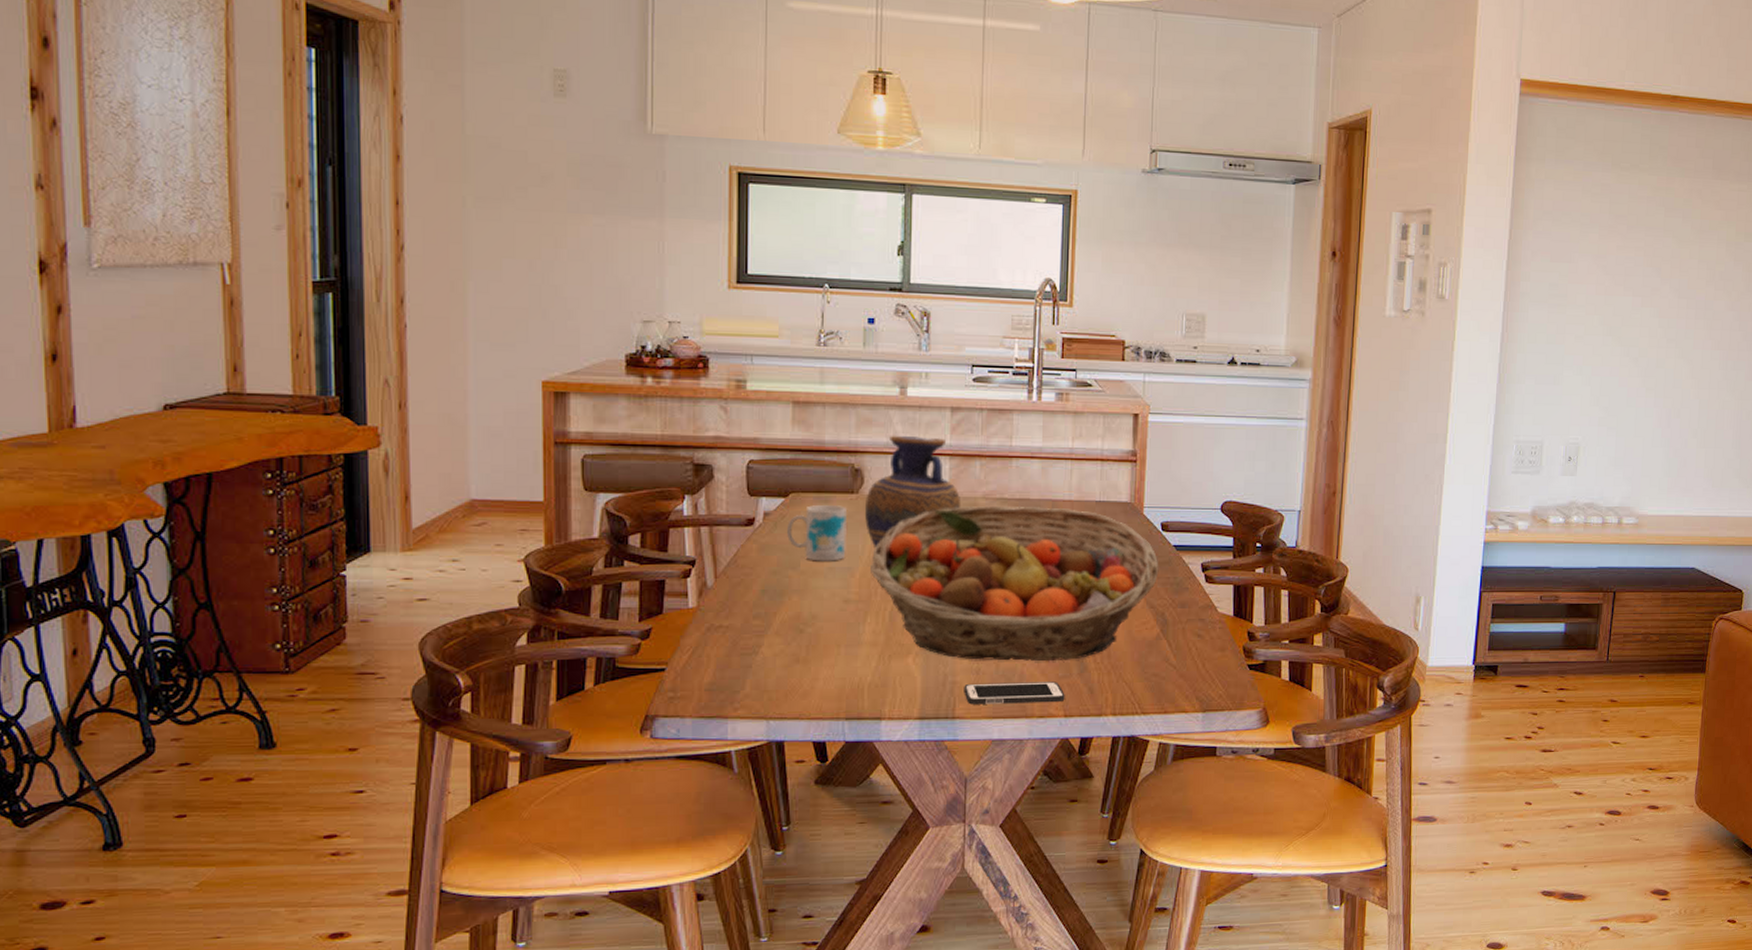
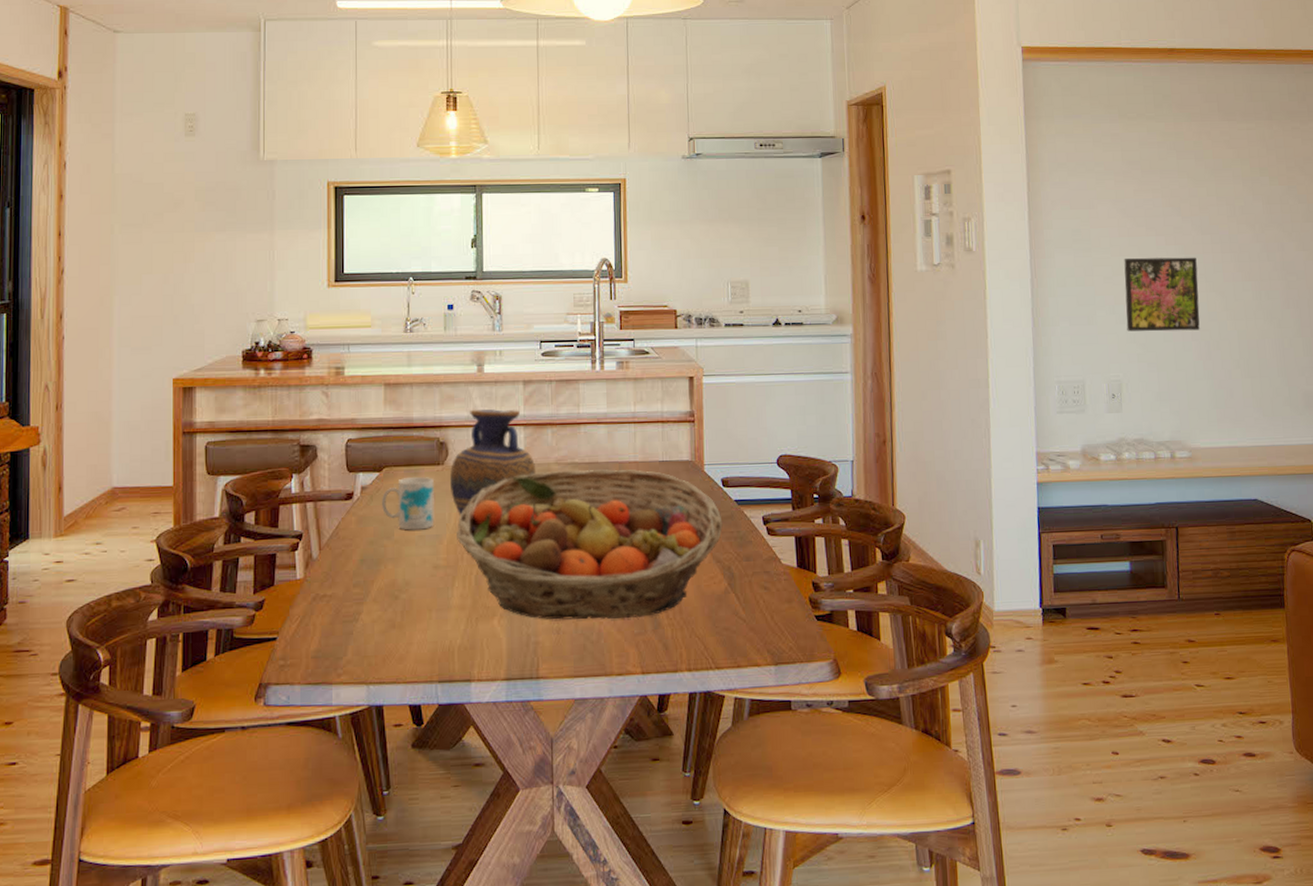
cell phone: present [964,681,1065,705] -> none [546,639,642,664]
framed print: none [1591,318,1670,397] -> present [1124,257,1200,332]

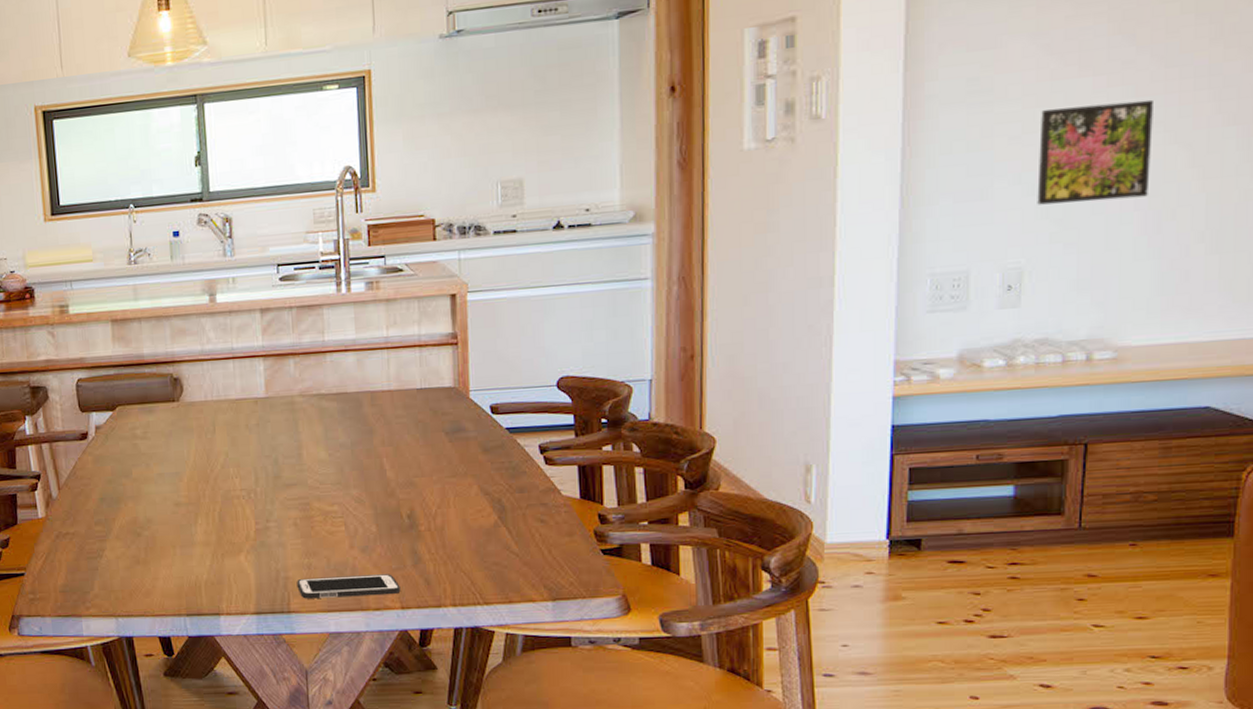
mug: present [382,477,435,530] -> none [117,414,173,469]
vase: present [449,409,536,530] -> none [185,340,279,467]
fruit basket: present [457,469,723,620] -> none [197,399,492,555]
cell phone: none [546,639,642,664] -> present [297,574,401,599]

